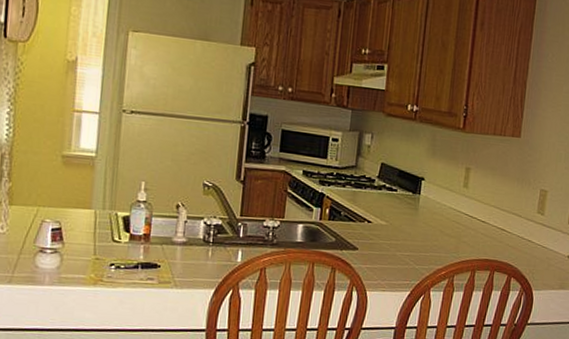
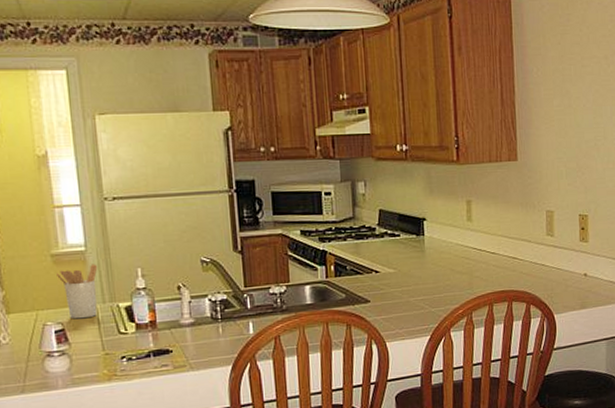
utensil holder: none [64,170,105,222] -> present [57,264,98,319]

